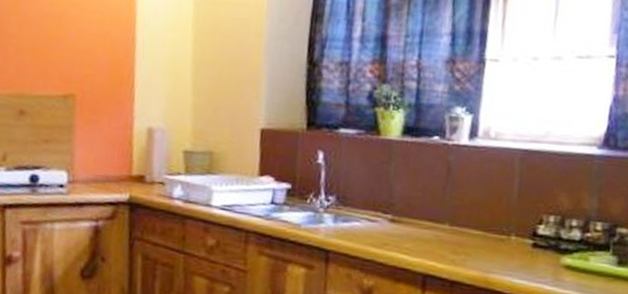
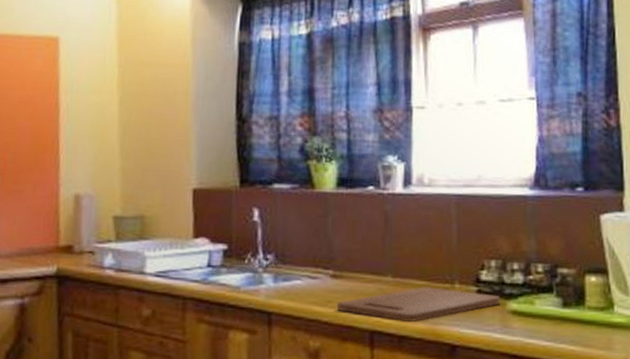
cutting board: none [392,236,555,269] -> present [336,287,500,322]

